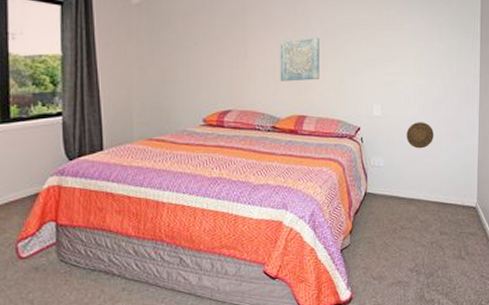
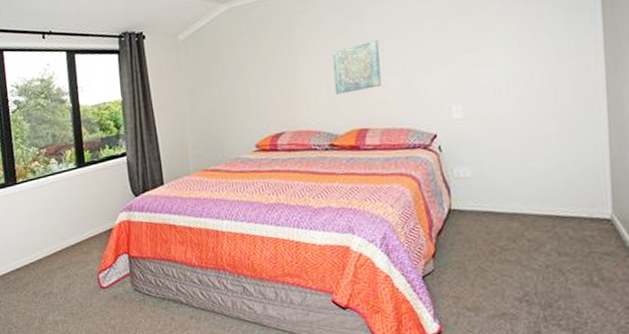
decorative plate: present [406,122,434,149] -> none [499,119,539,153]

